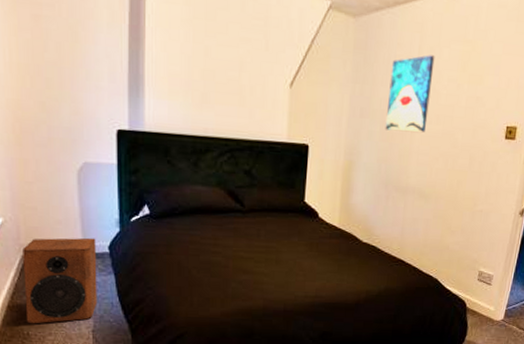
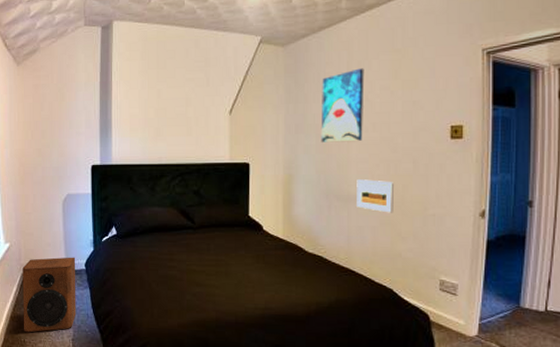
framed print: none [413,171,451,207] -> present [357,179,395,213]

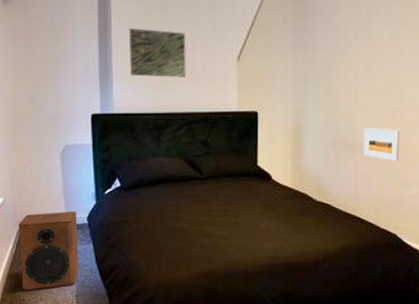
wall art: none [128,85,181,131] -> present [129,28,187,78]
wall art: present [321,68,364,143] -> none [329,15,373,91]

